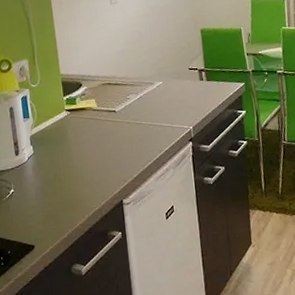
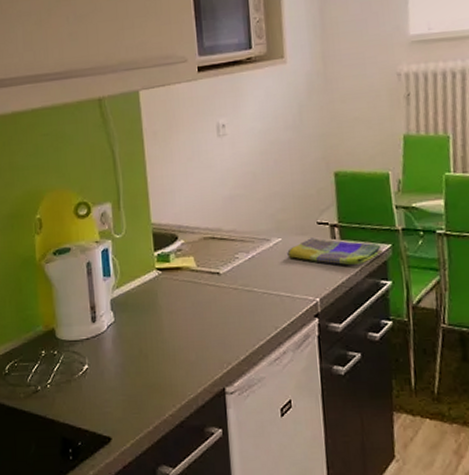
dish towel: none [167,80,239,100] -> present [287,237,384,265]

